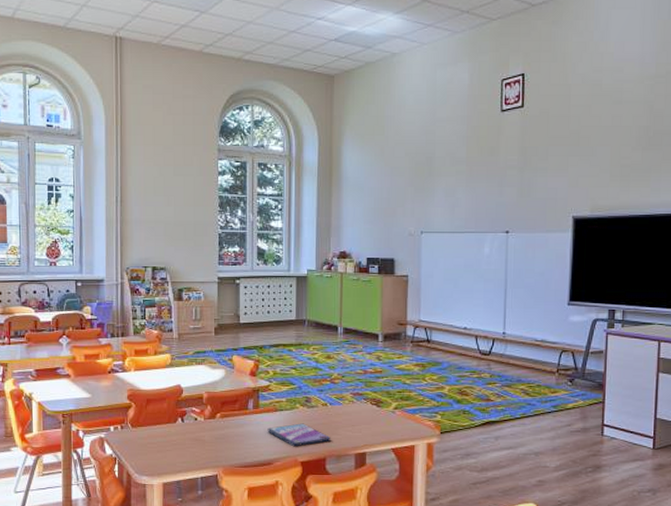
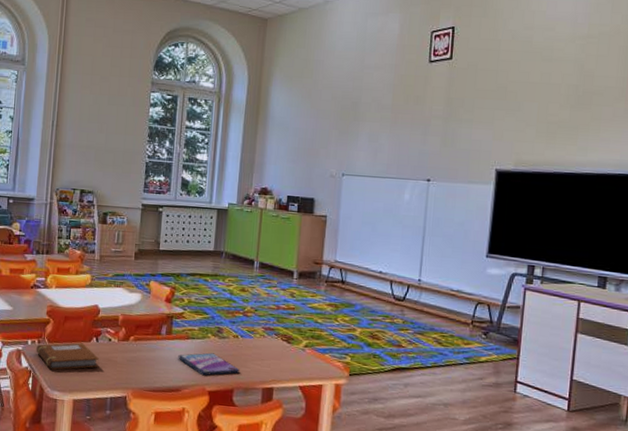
notebook: none [119,425,186,454] -> present [36,342,99,370]

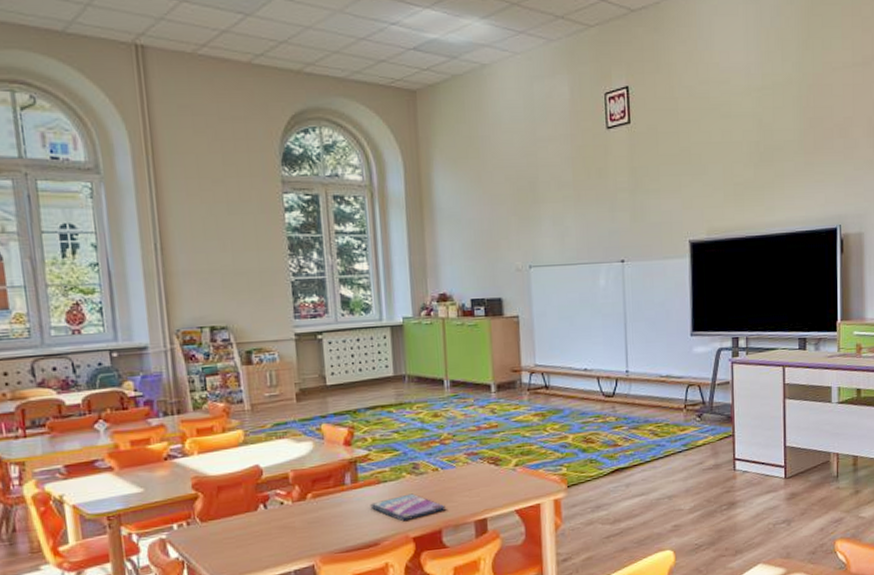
notebook: present [36,342,99,370] -> none [185,514,272,554]

